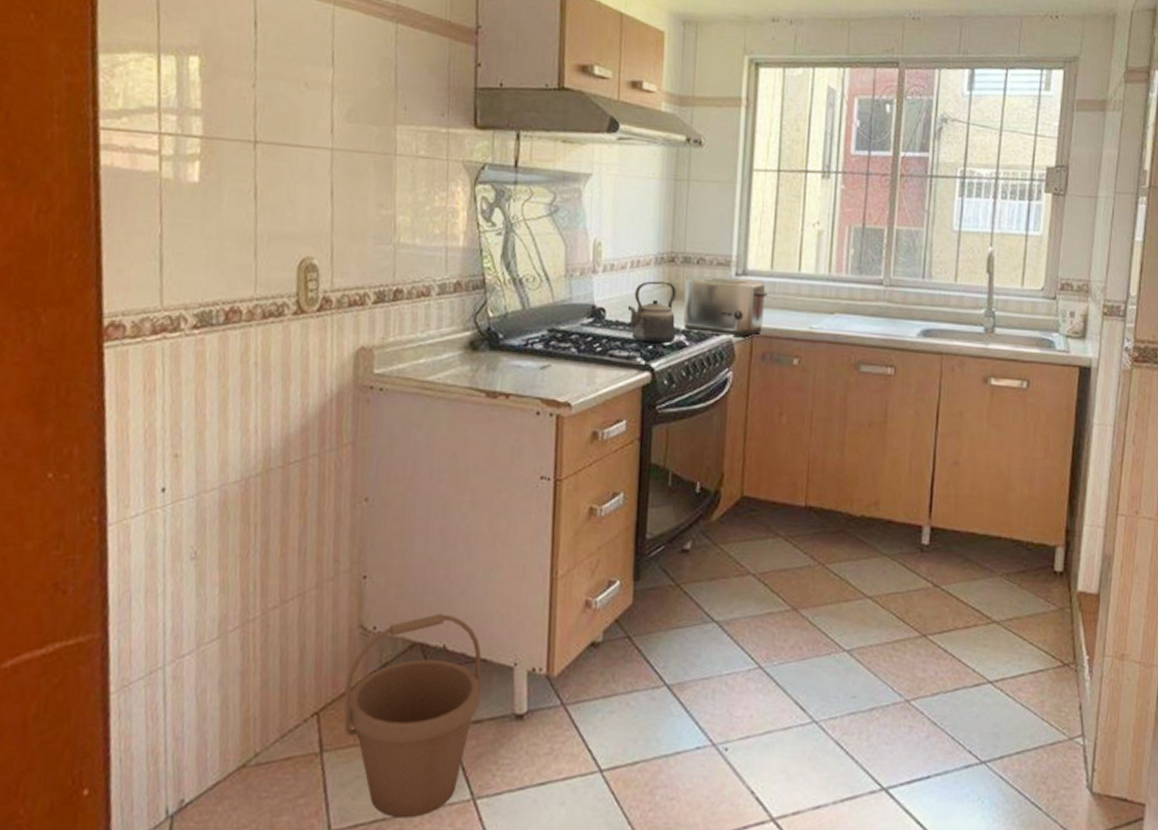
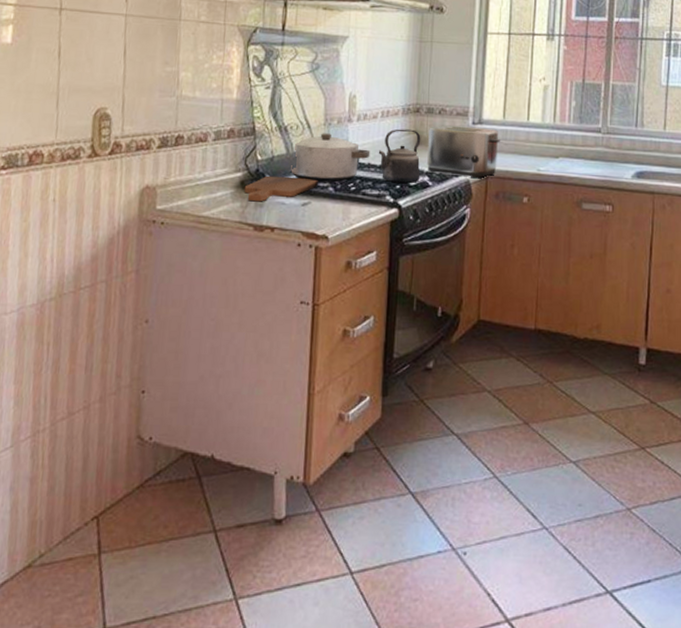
bucket: present [343,614,482,818] -> none [120,426,246,617]
cutting board: none [474,335,559,365] -> present [244,175,318,202]
cooking pot: none [527,286,619,343] -> present [291,133,371,183]

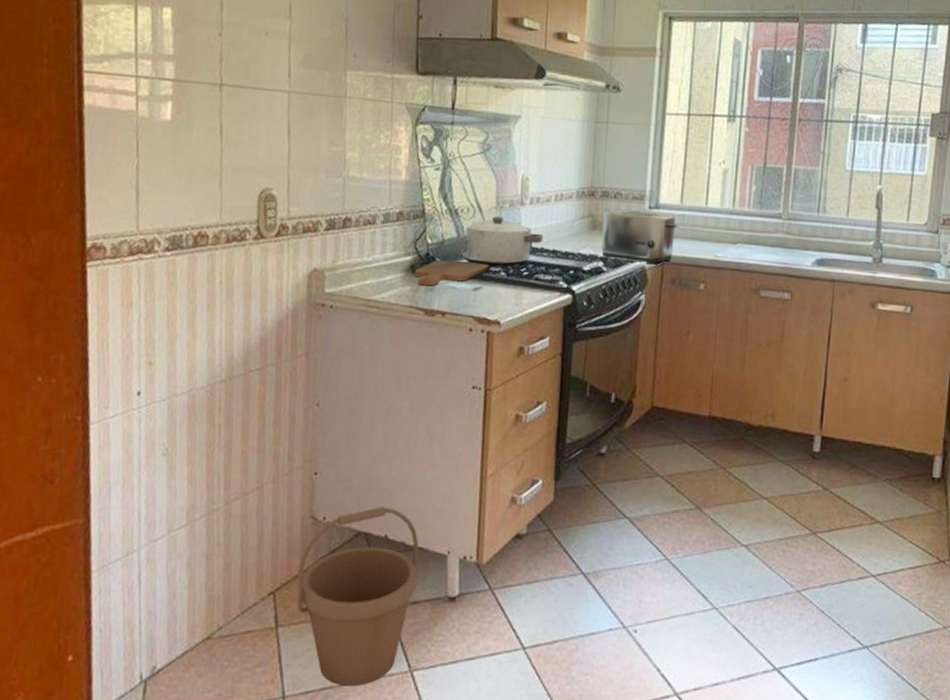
bucket: none [120,426,246,617] -> present [296,507,419,687]
kettle: present [378,129,421,183] -> none [551,212,596,268]

